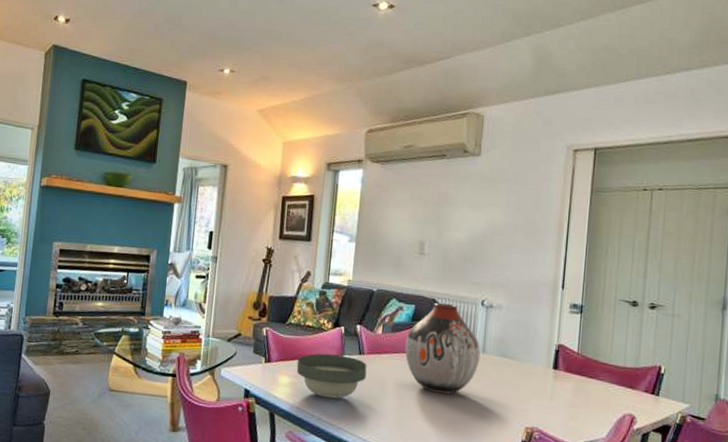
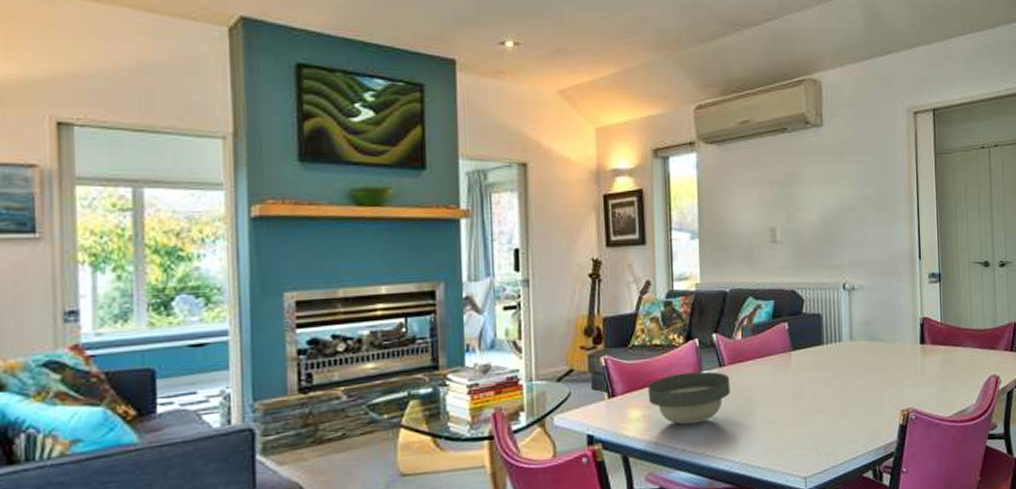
vase: present [405,302,481,394] -> none [768,293,849,393]

